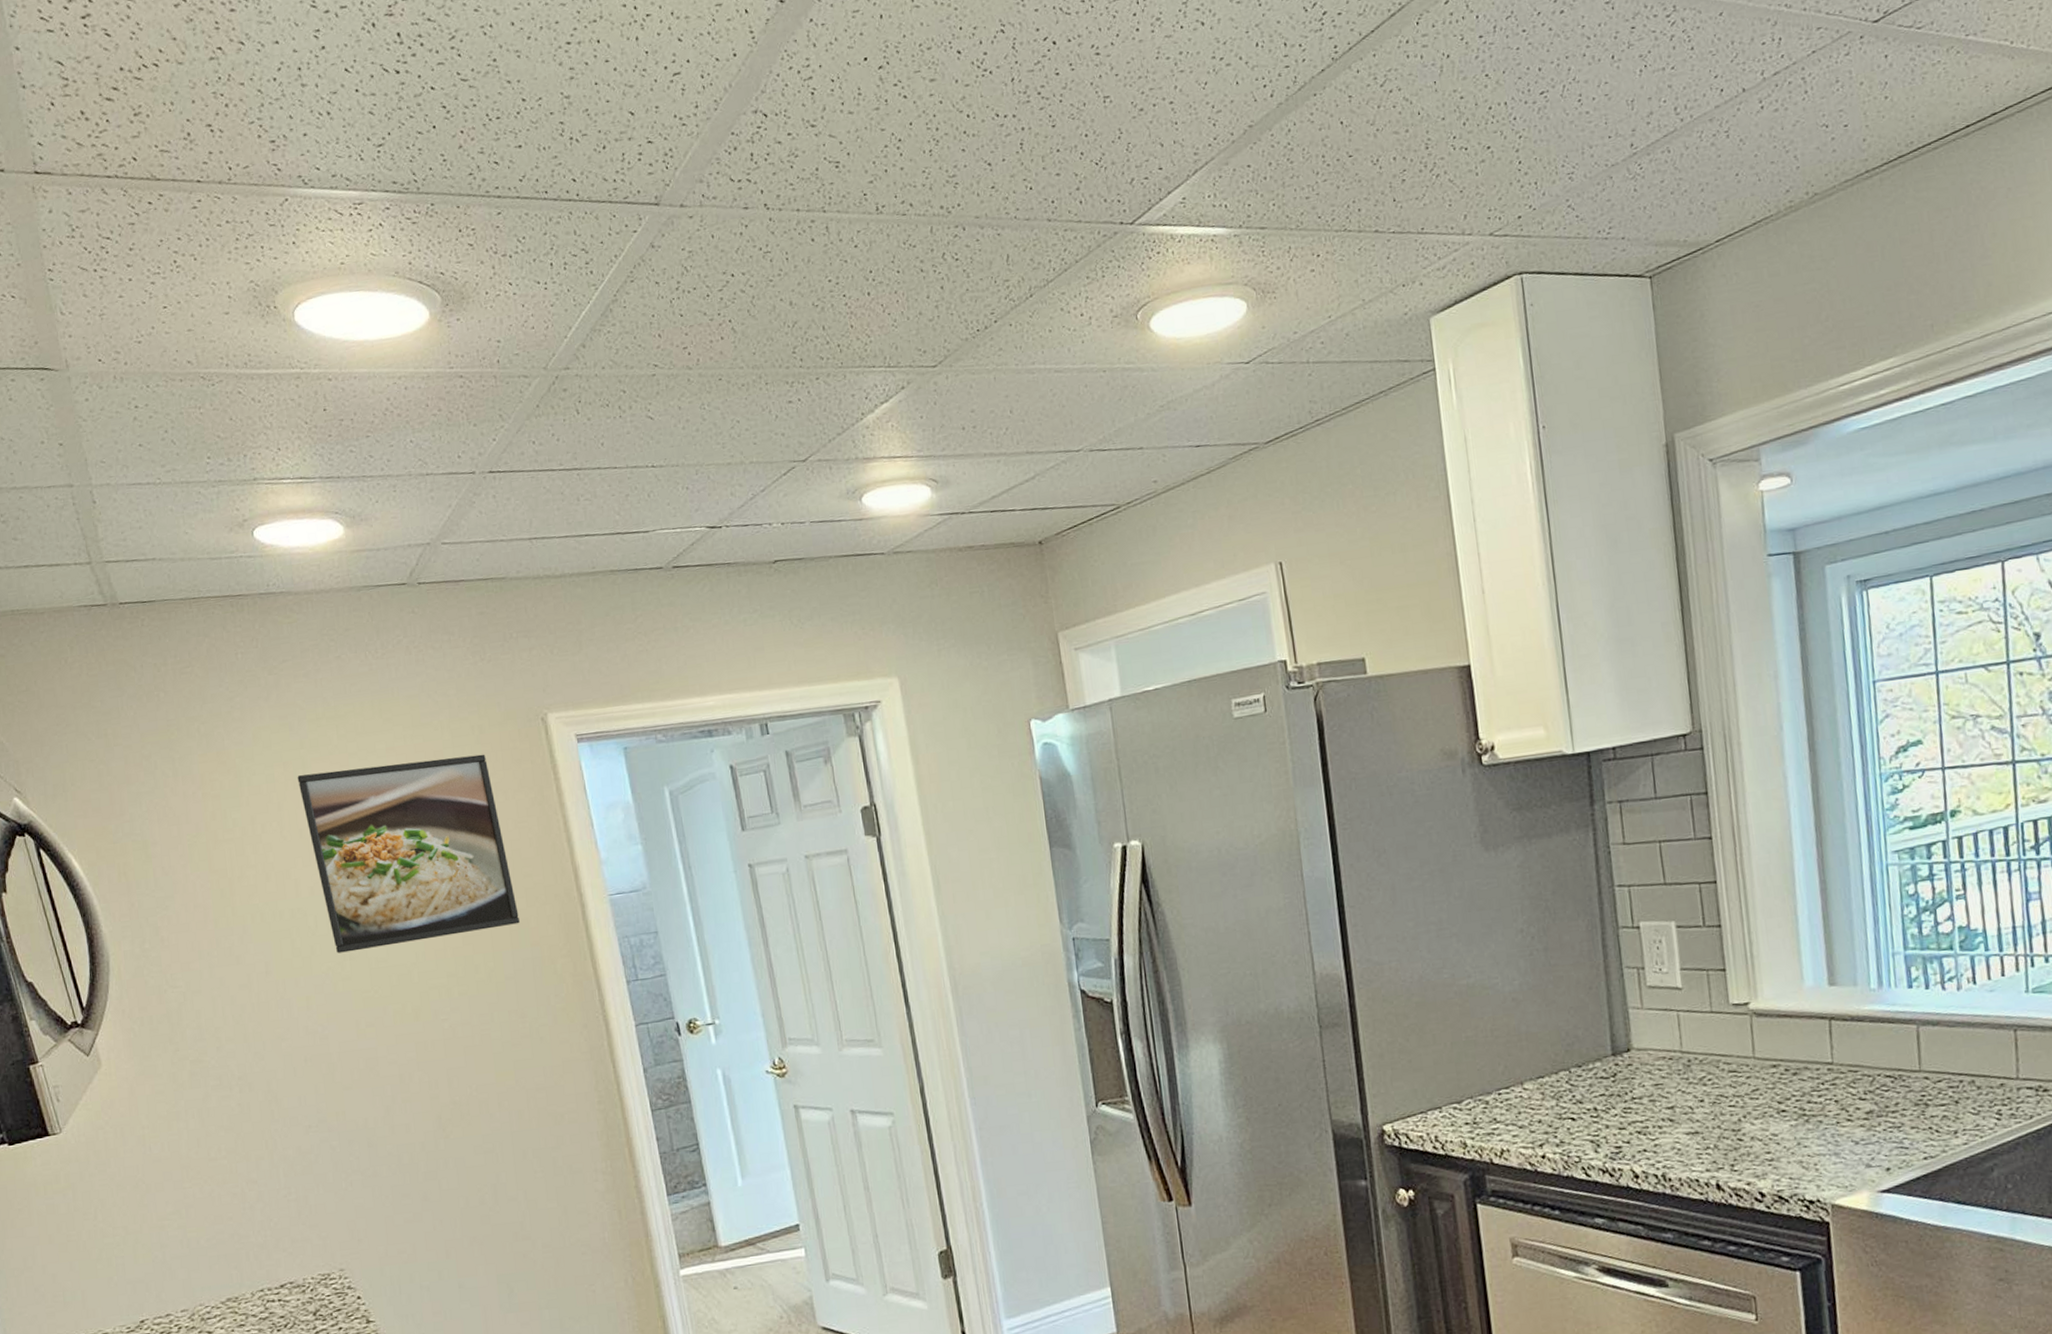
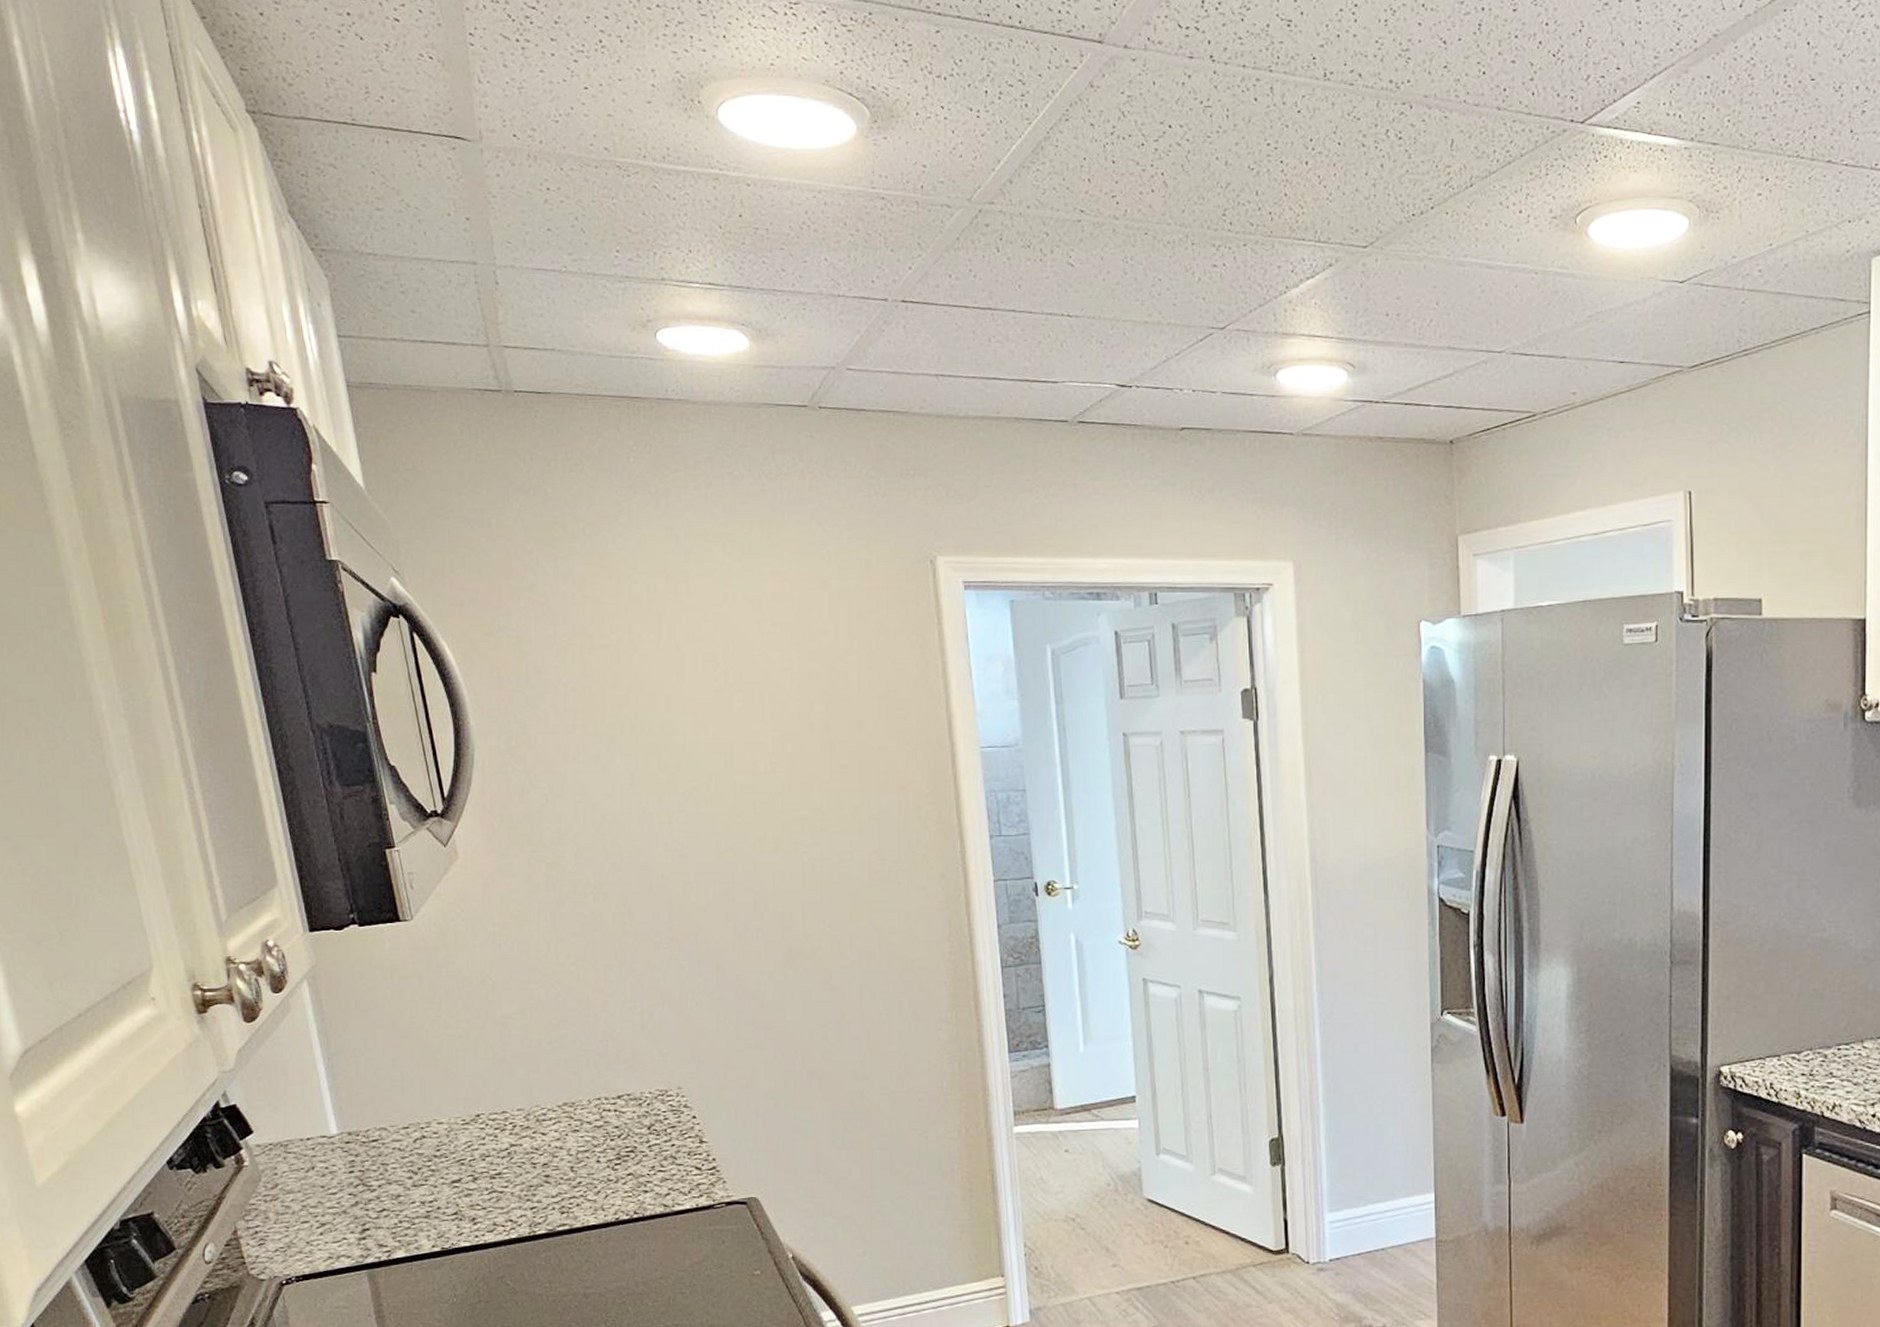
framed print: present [297,754,520,954] -> none [679,589,889,774]

